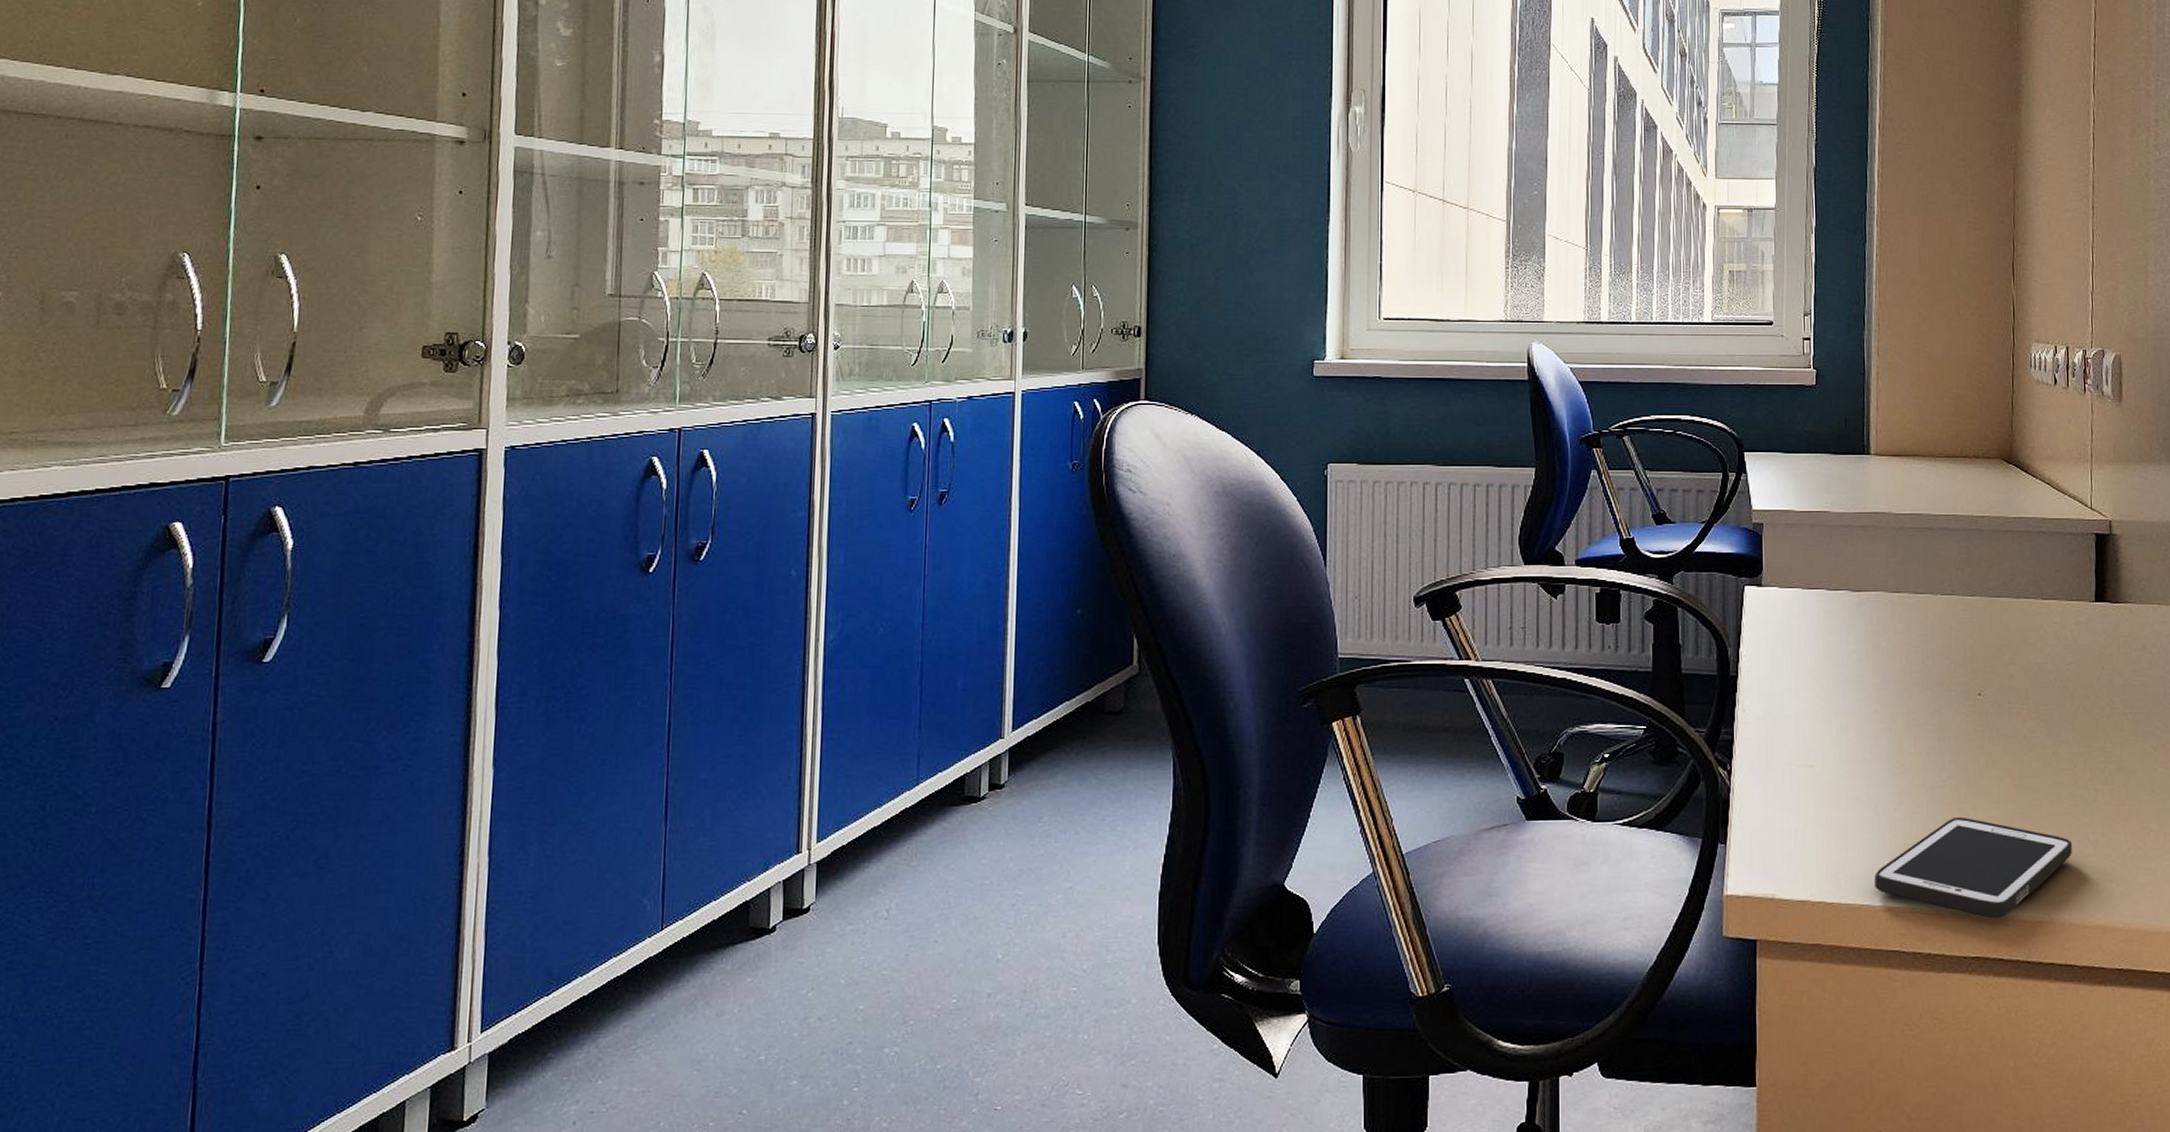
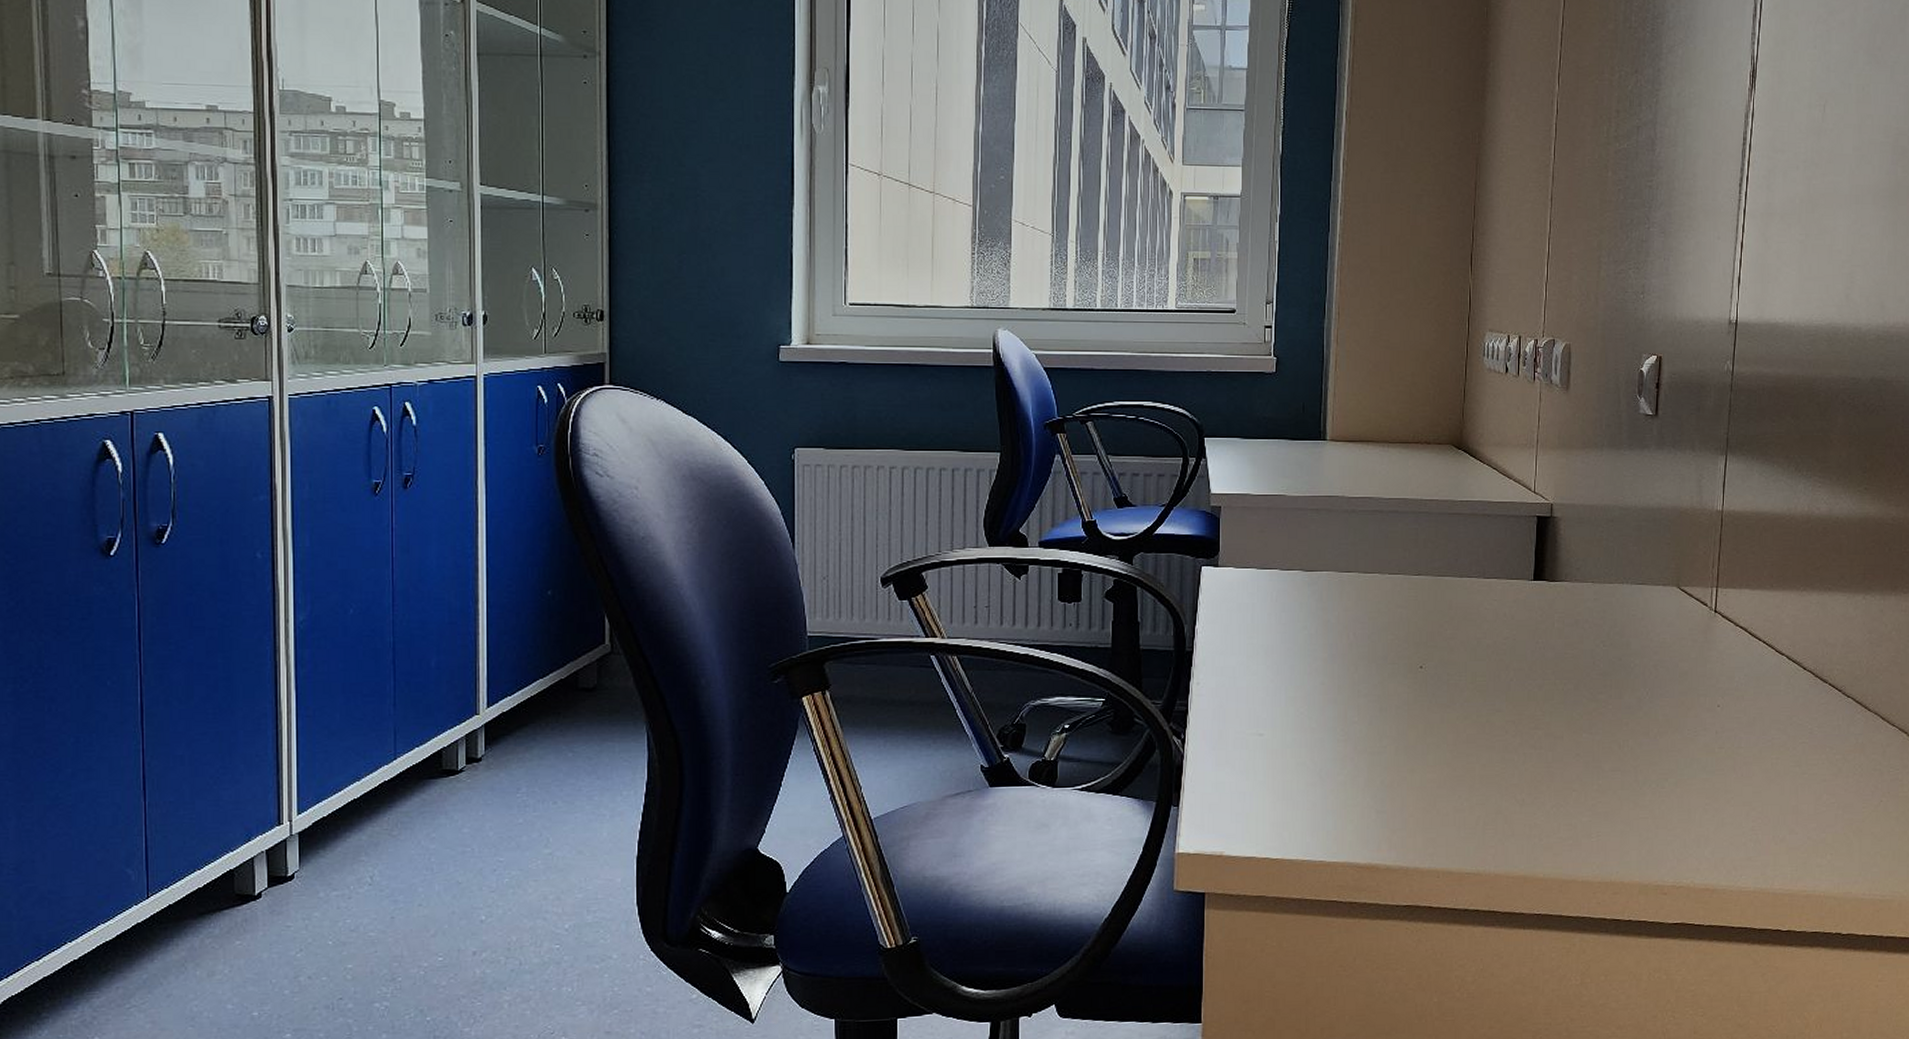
cell phone: present [1874,816,2072,919] -> none [1316,779,1500,871]

